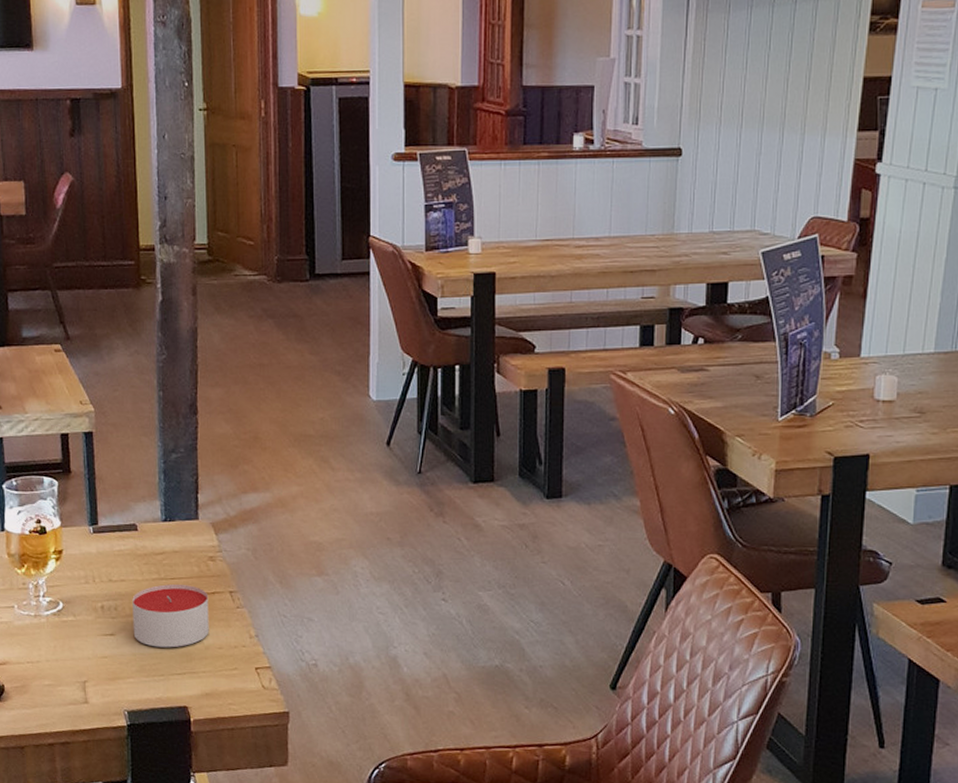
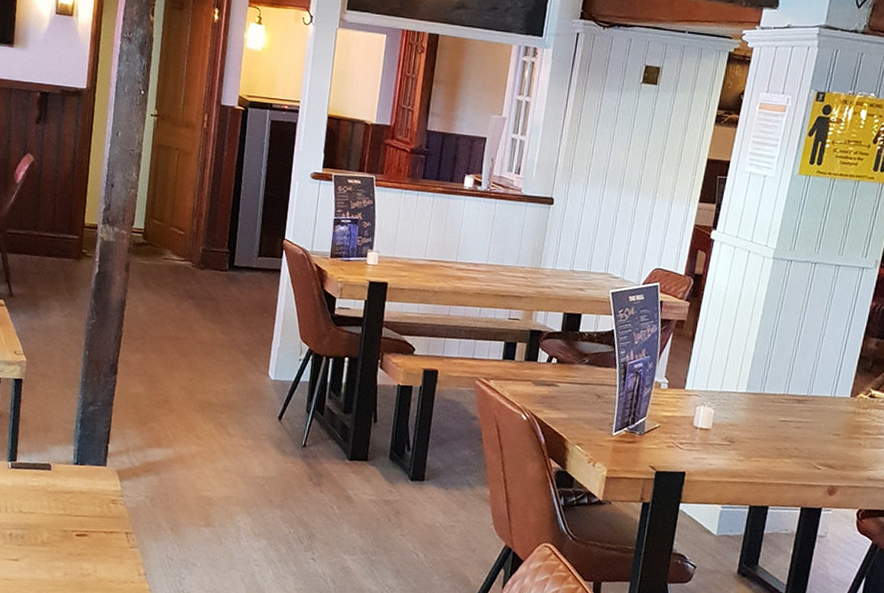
candle: present [132,584,209,648] -> none [35,520,107,577]

